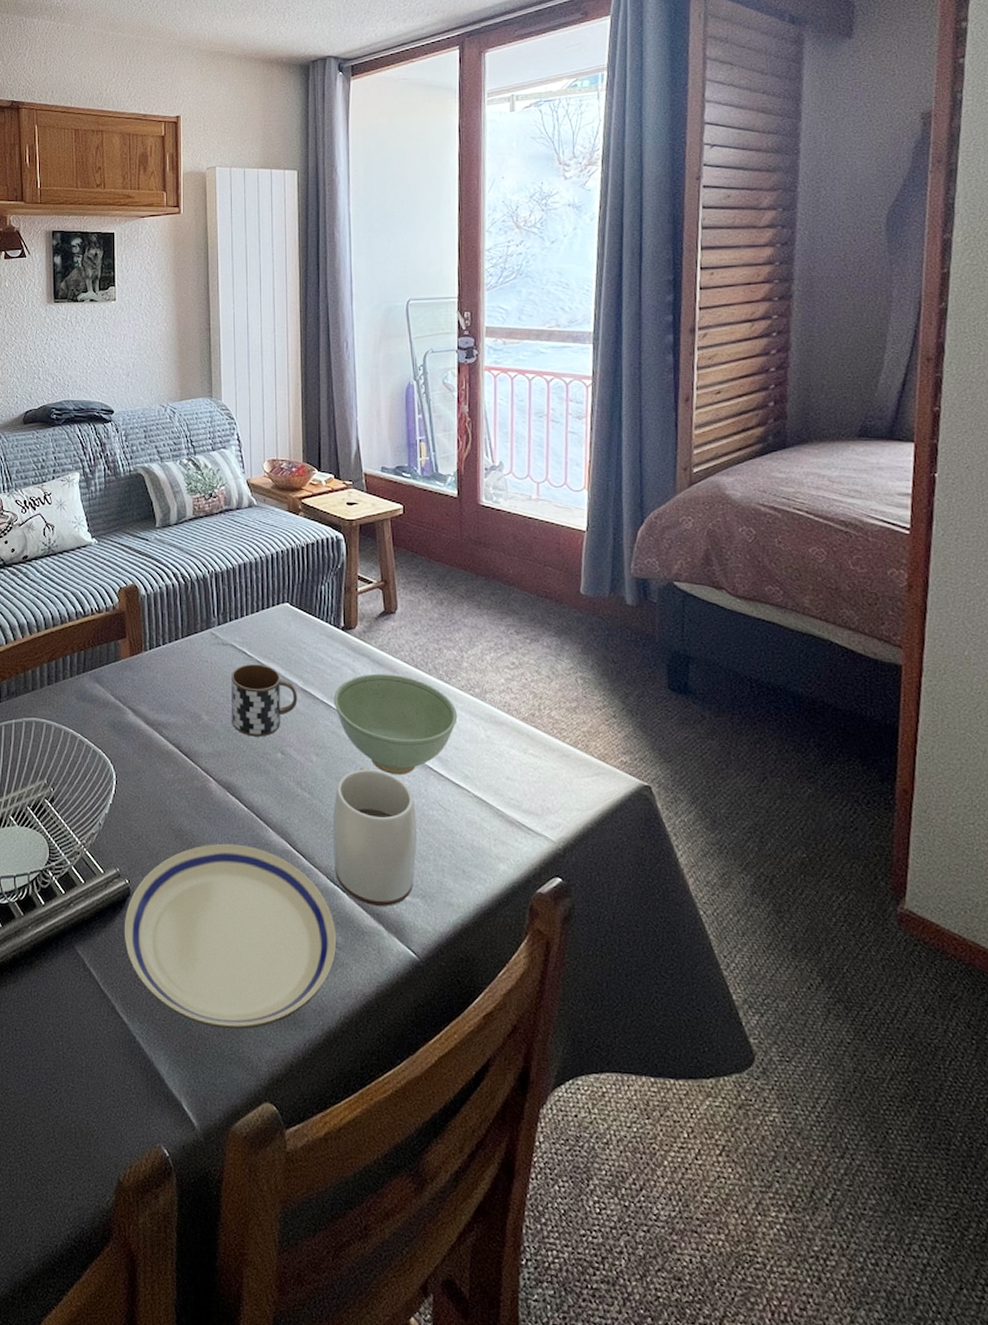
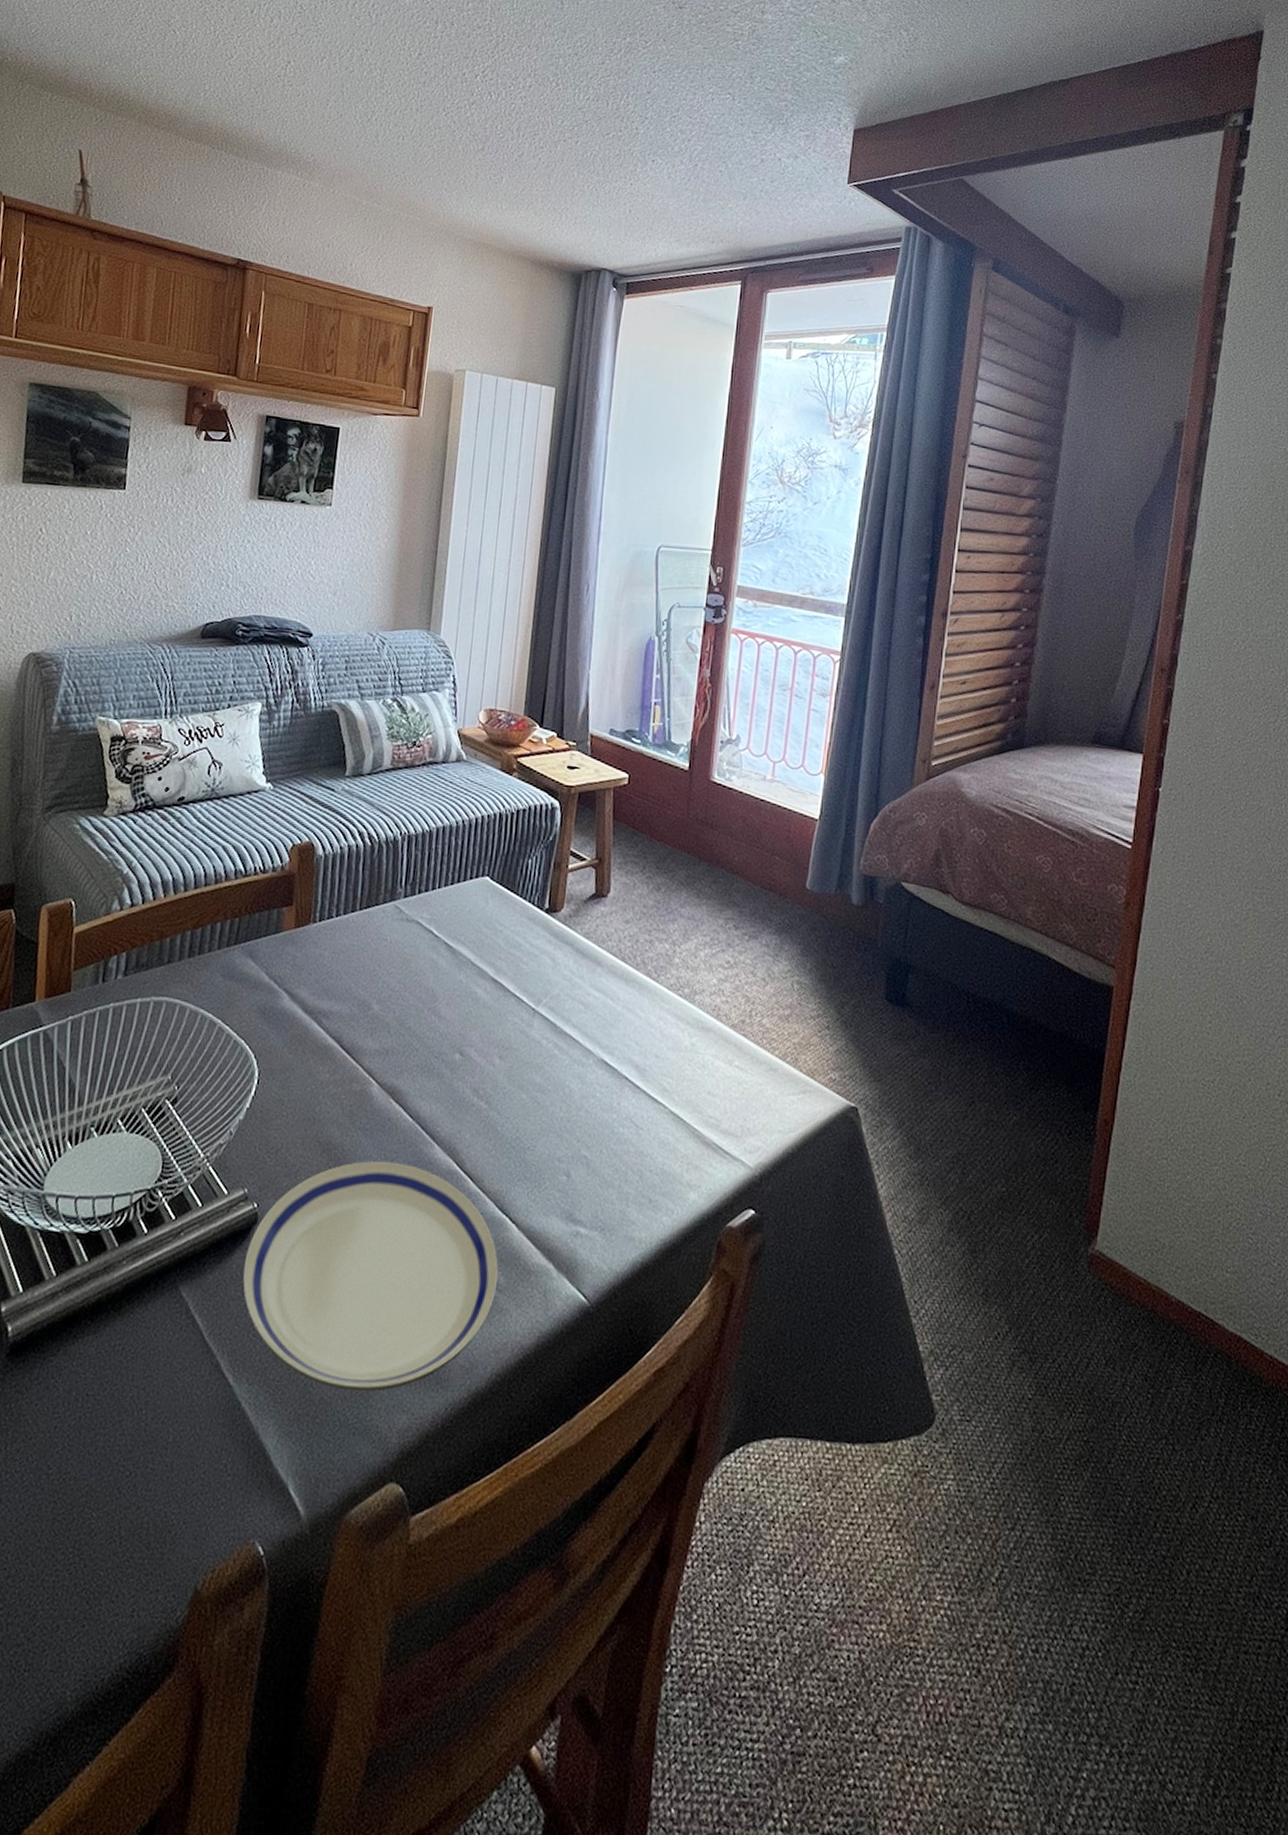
cup: present [231,664,298,737] -> none [405,945,487,1034]
mug: present [332,766,417,906] -> none [505,1073,605,1240]
bowl: present [334,673,458,775] -> none [527,965,663,1085]

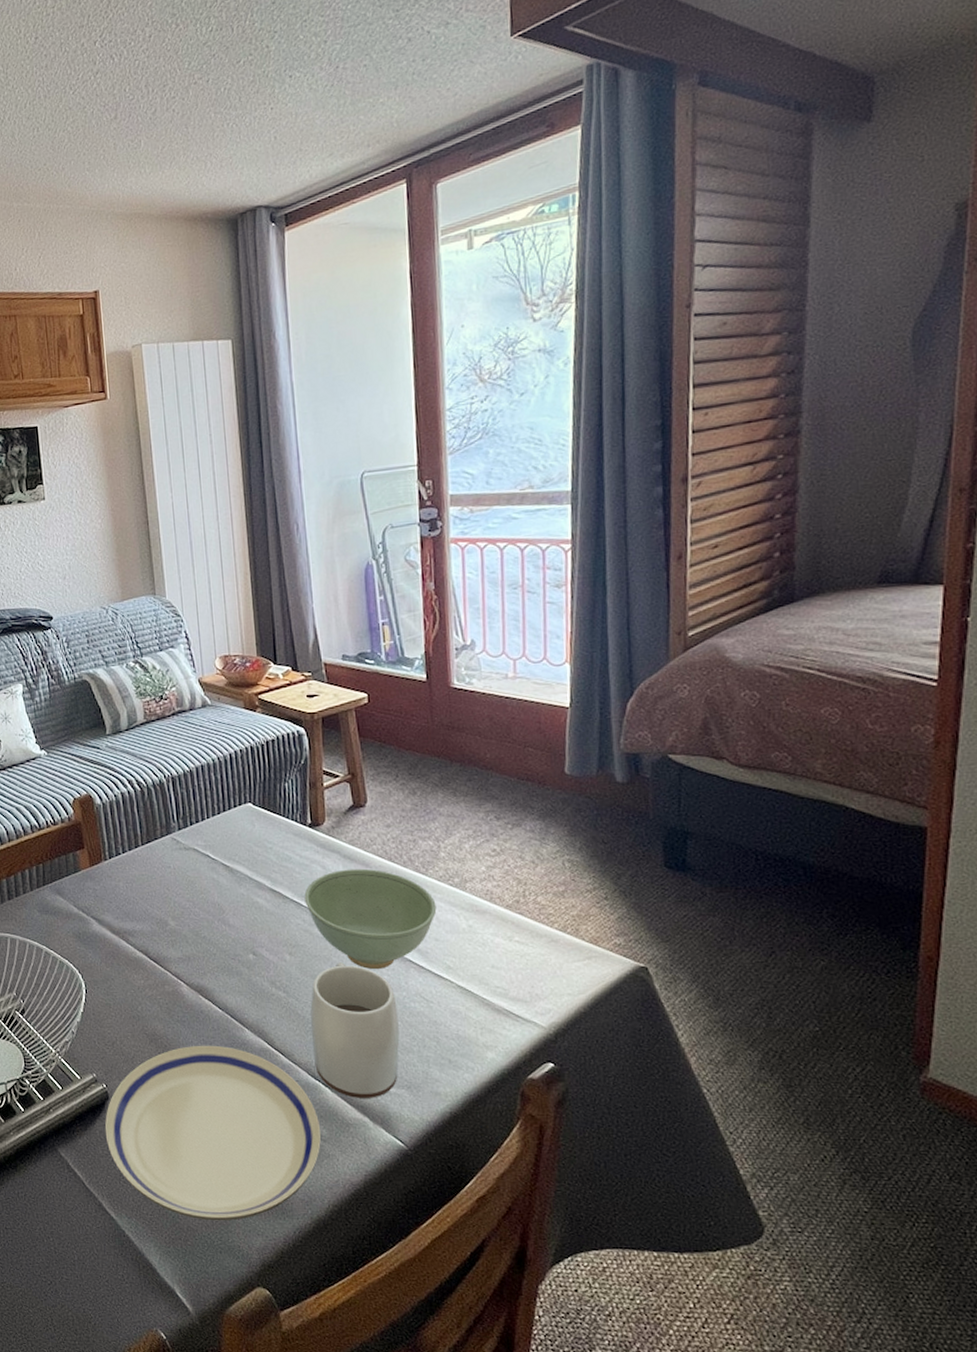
mug: none [505,1073,605,1240] -> present [310,962,400,1098]
bowl: none [527,965,663,1085] -> present [304,868,437,969]

